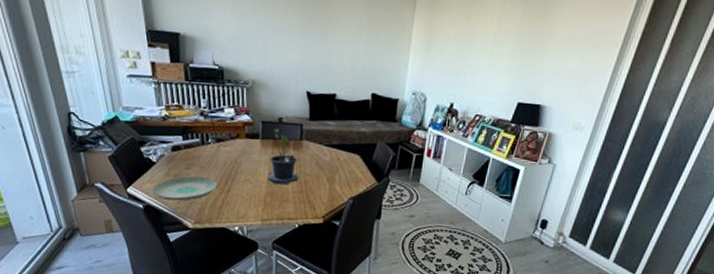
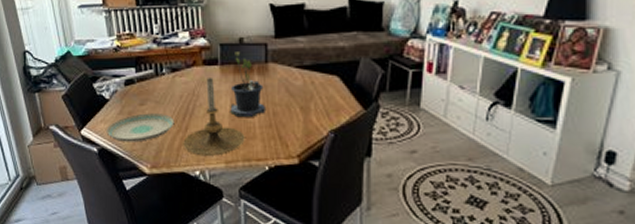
candle holder: none [223,148,280,215] -> present [182,76,245,156]

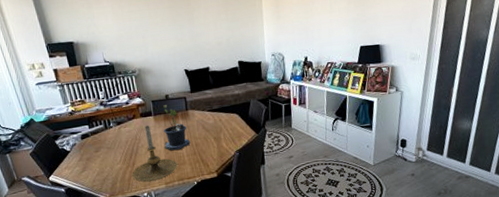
plate: present [106,113,175,143] -> none [70,156,124,181]

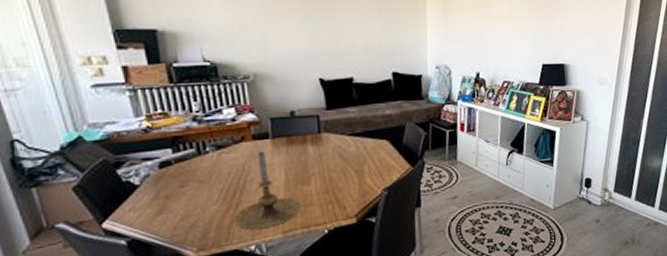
potted plant: present [163,105,191,151] -> none [284,124,323,188]

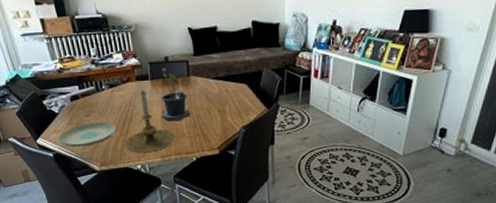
plate: none [137,193,223,229] -> present [59,122,117,147]
potted plant: none [284,124,323,188] -> present [161,68,191,122]

